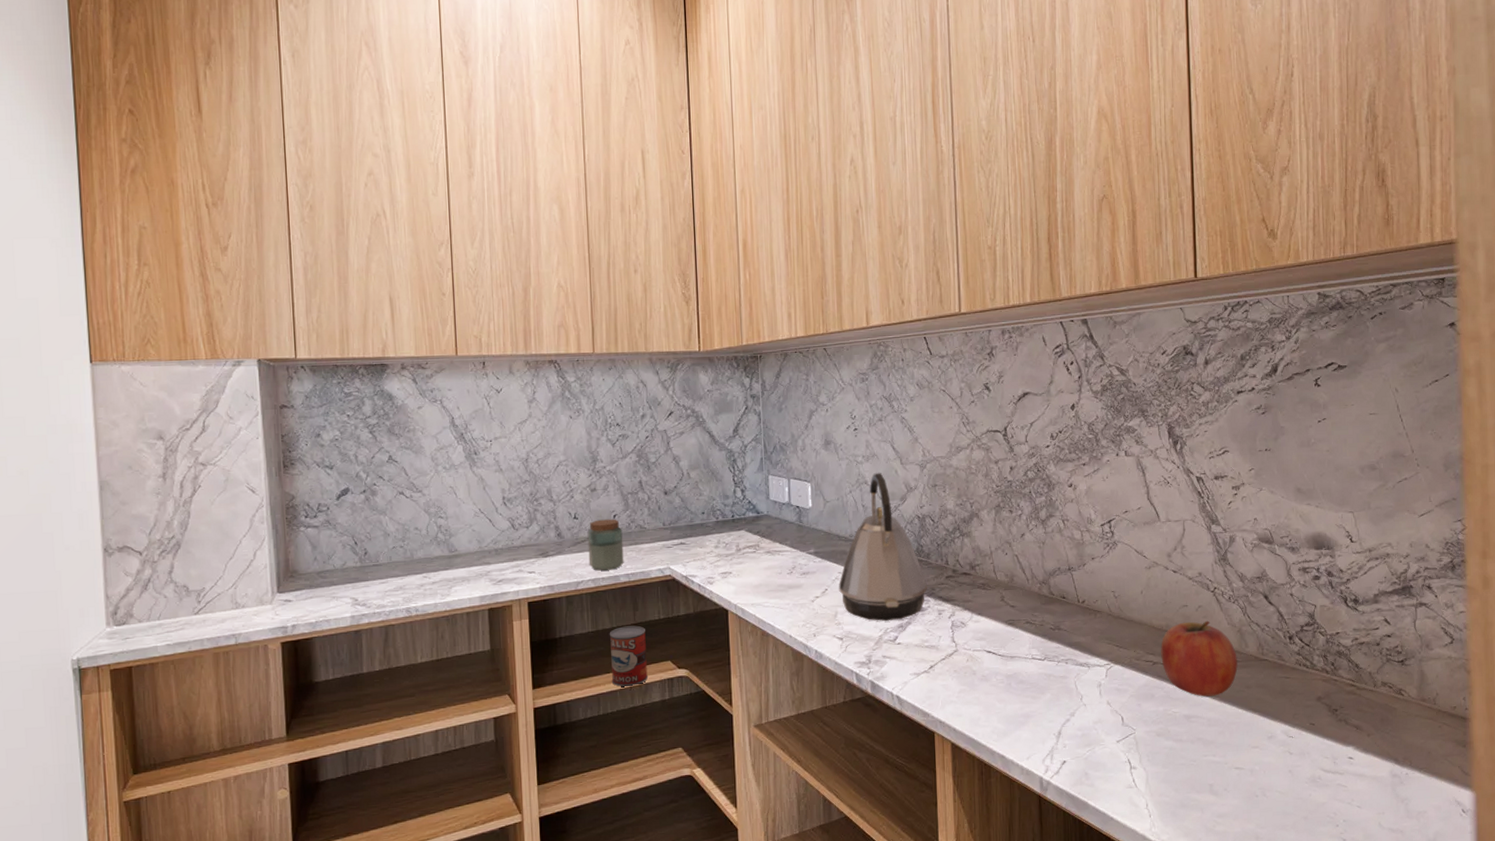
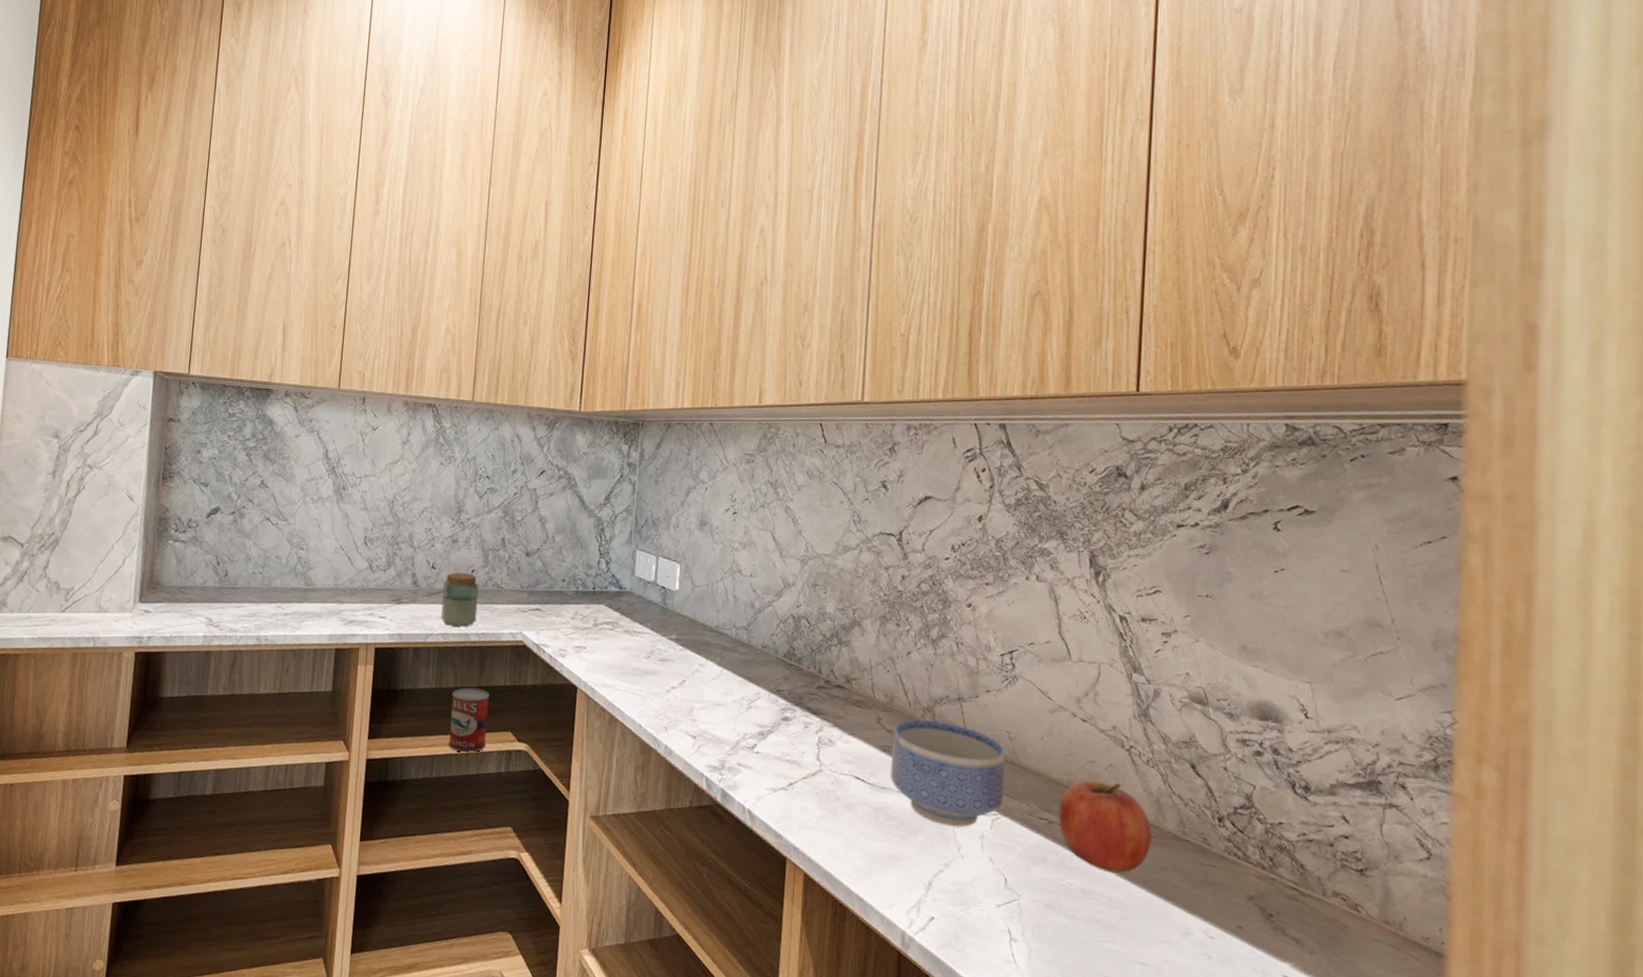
kettle: present [839,473,927,621] -> none [698,563,795,726]
bowl: none [1016,591,1114,680] -> present [890,720,1005,827]

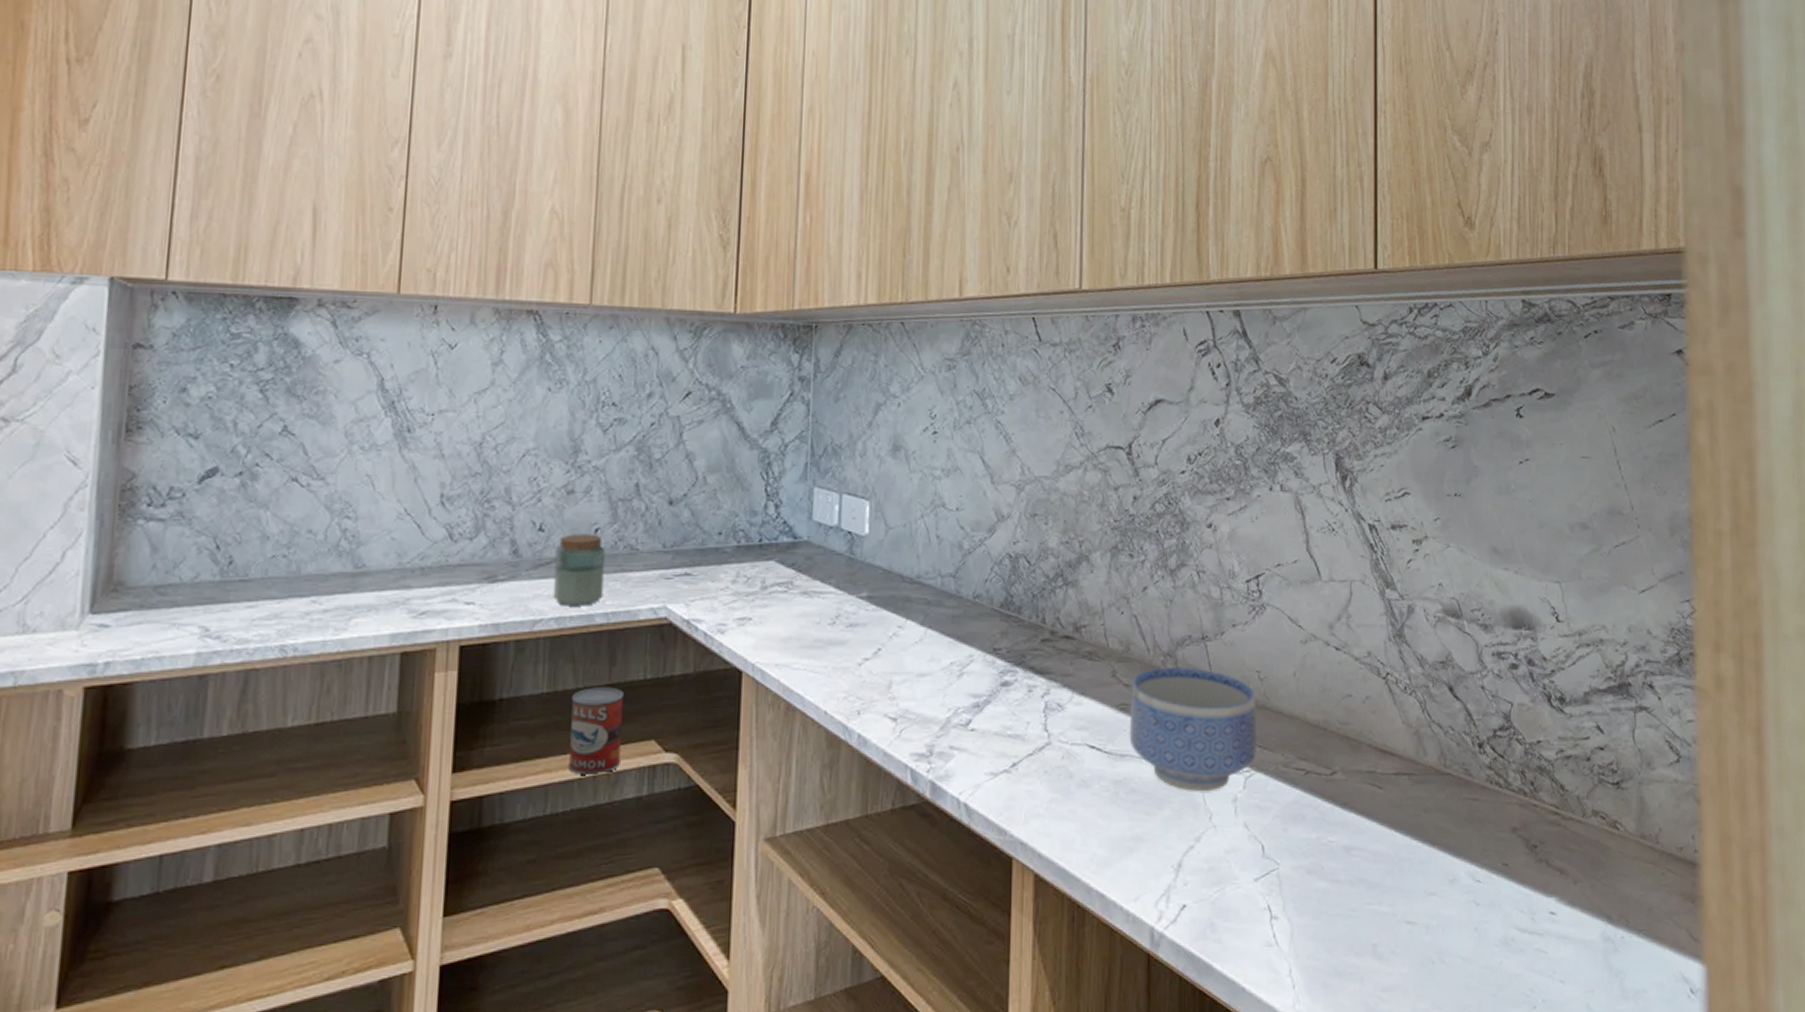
fruit: present [1058,780,1152,873] -> none [1316,717,1413,821]

